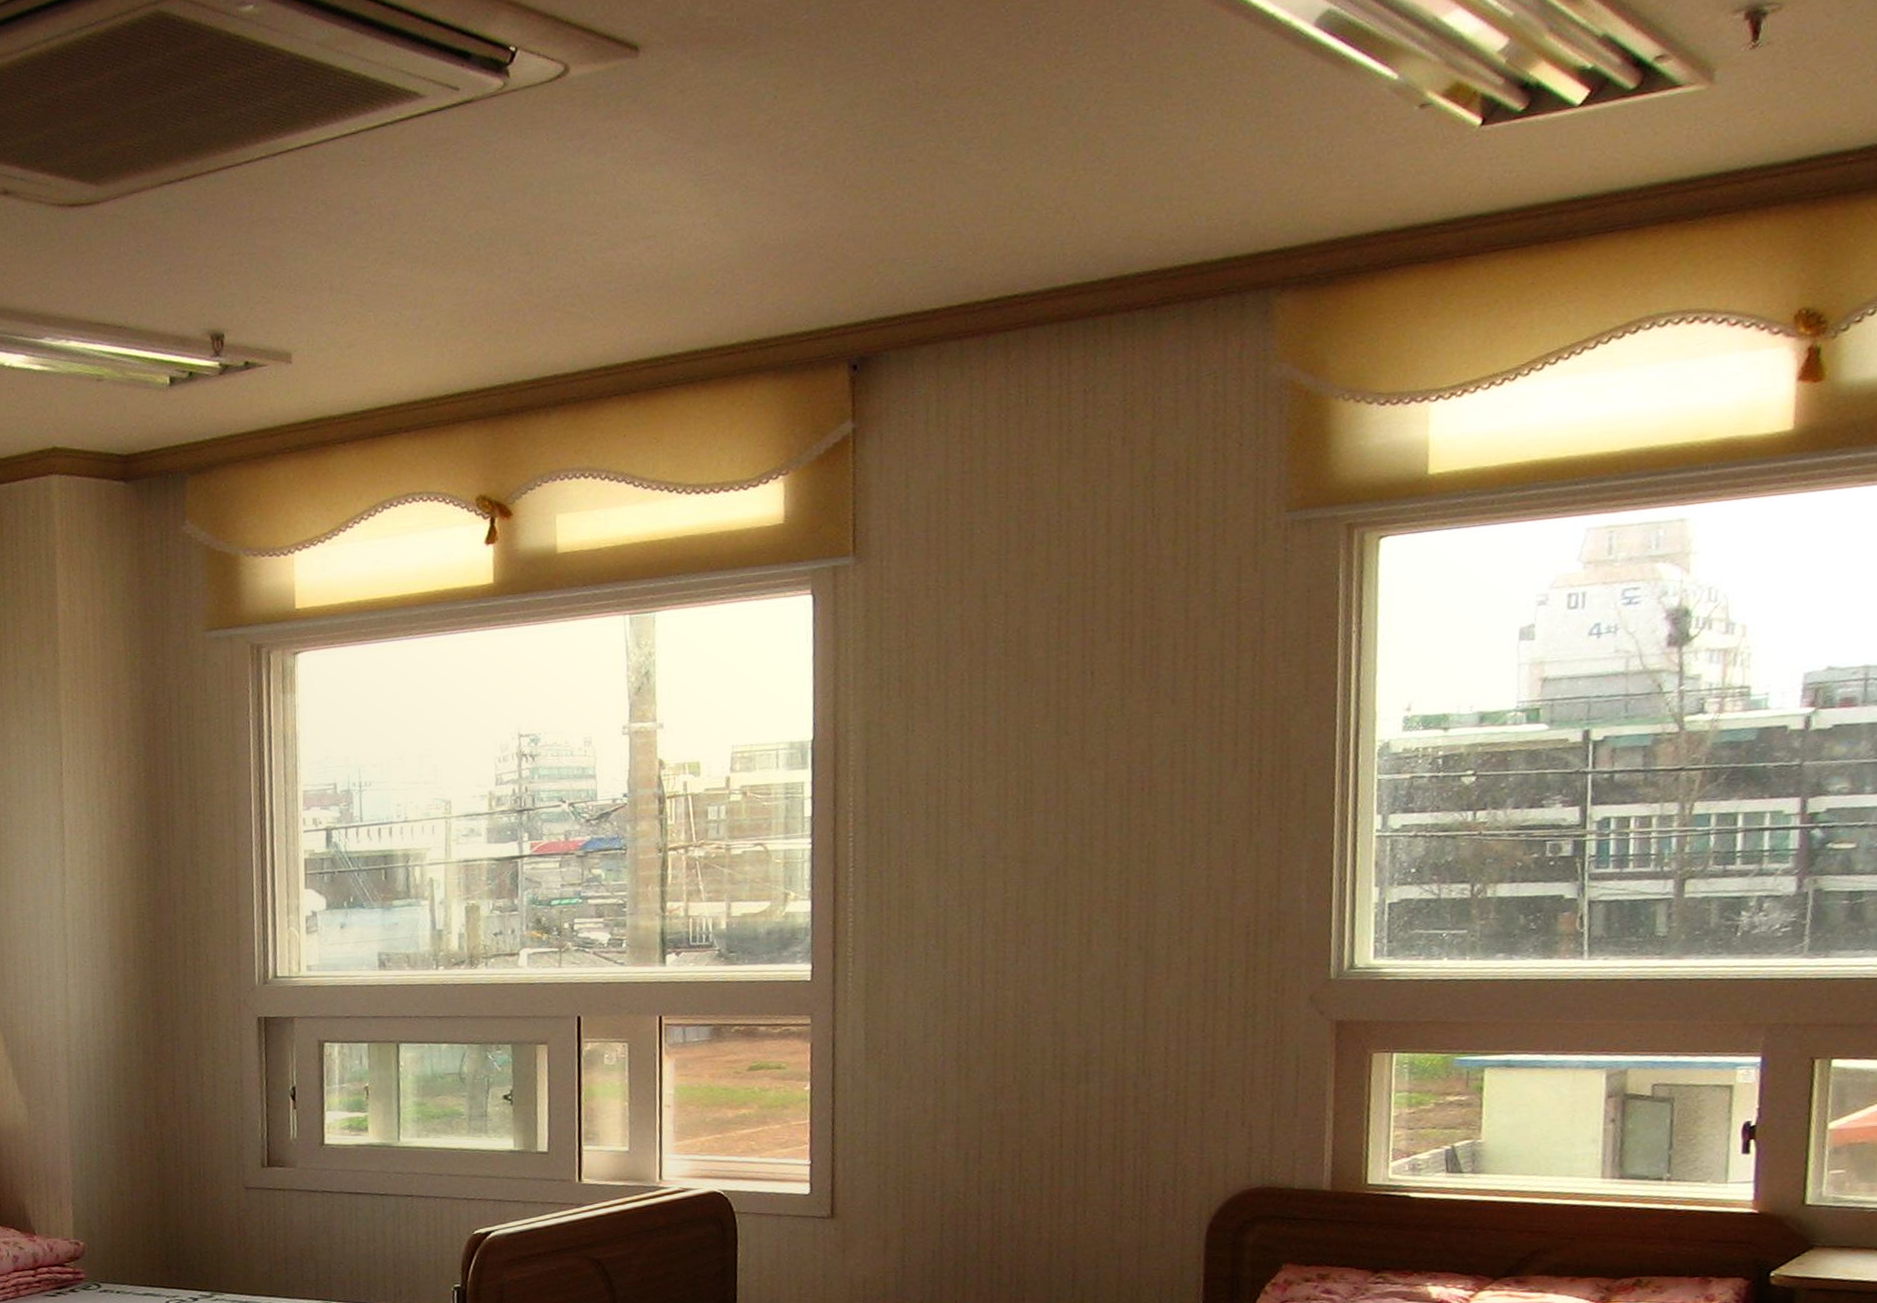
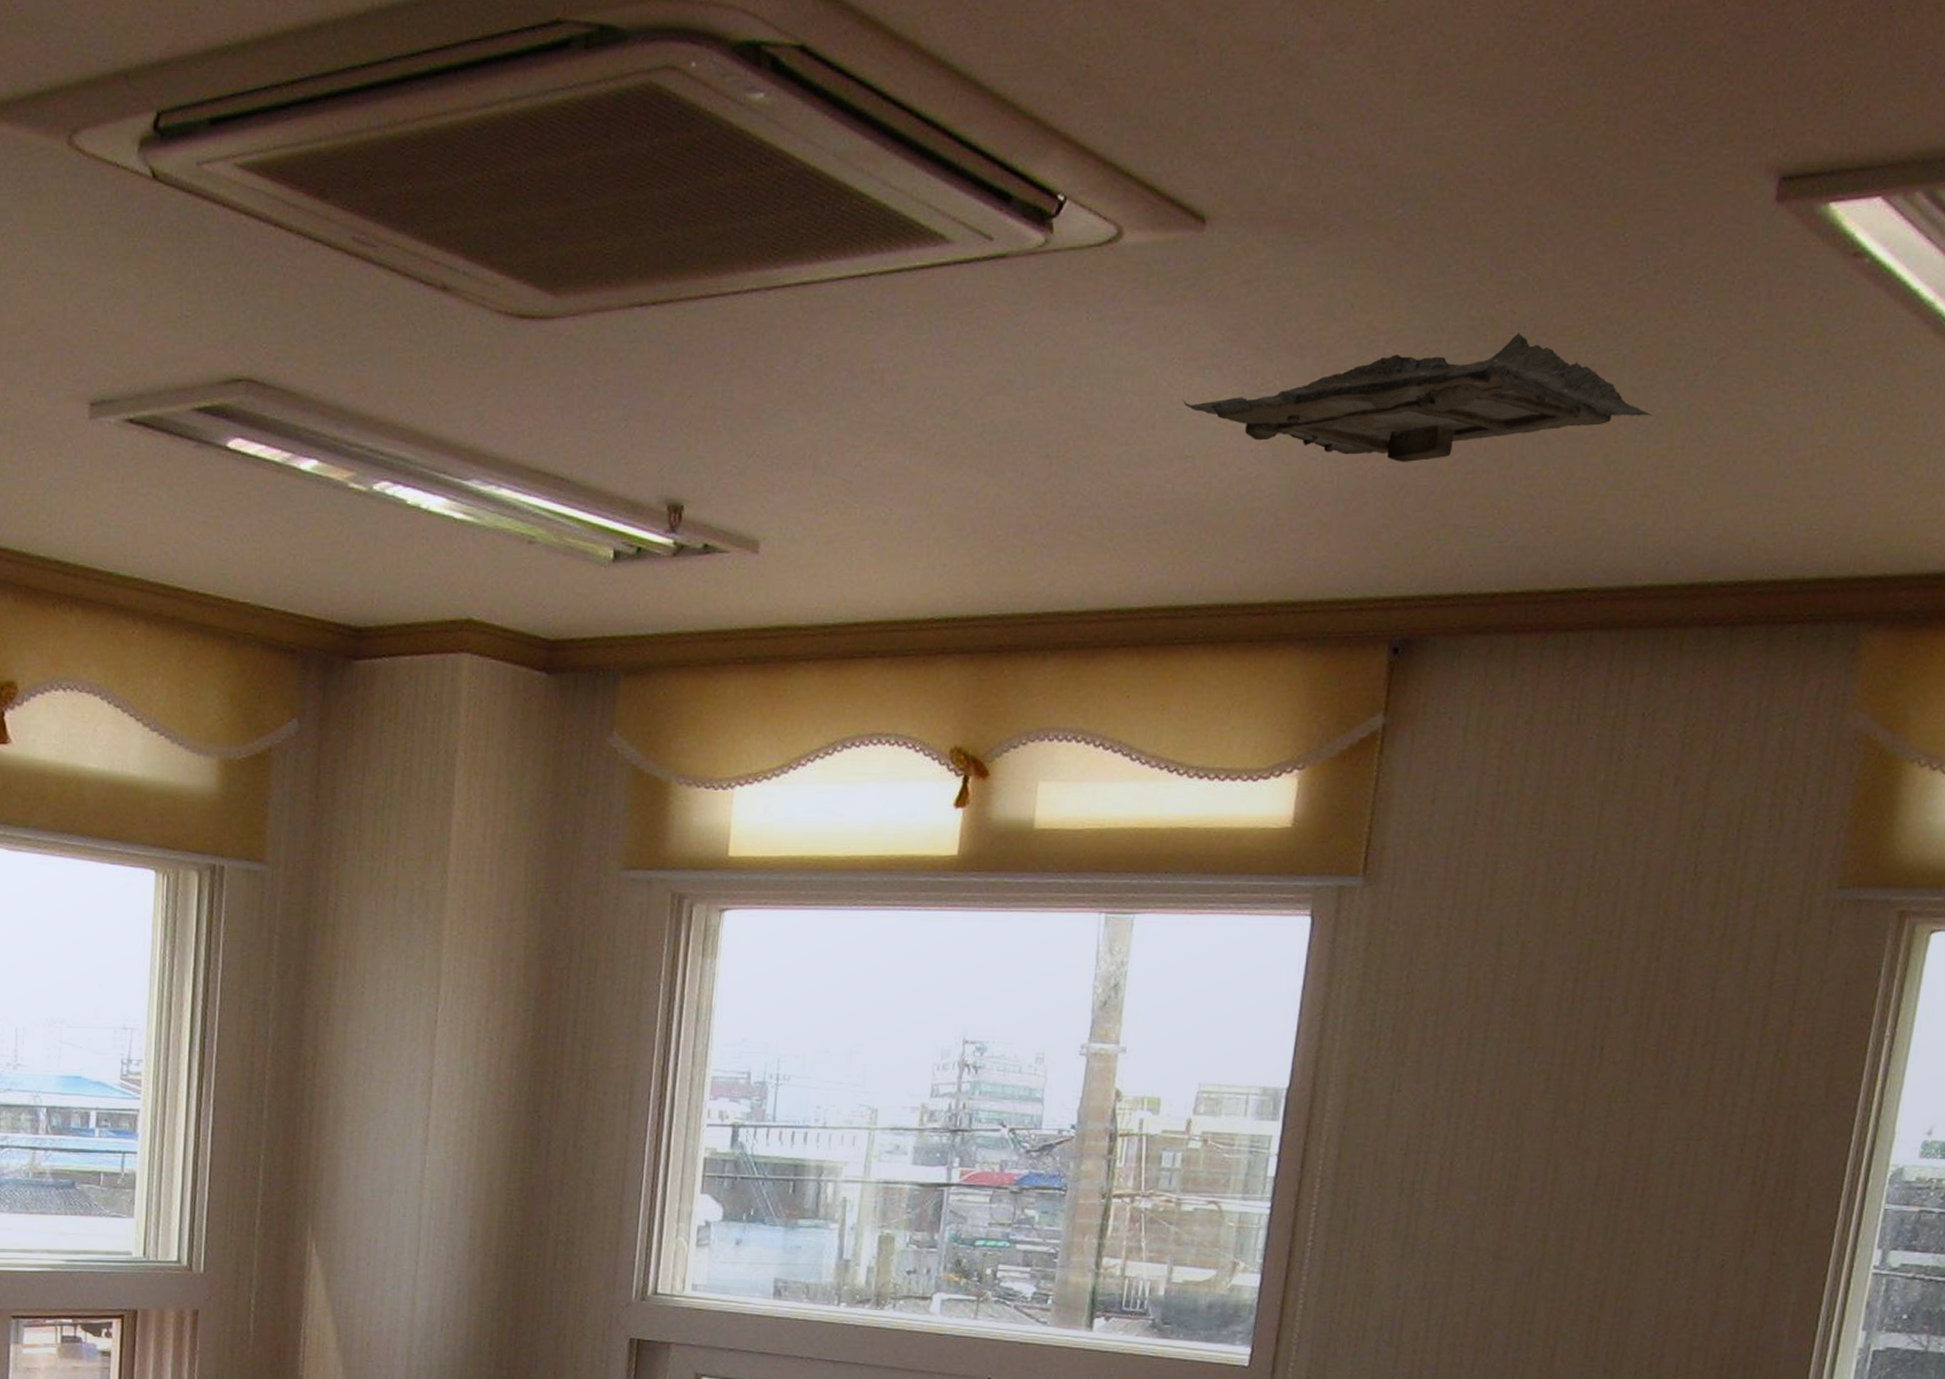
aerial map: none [638,98,1054,217] -> present [1182,333,1653,462]

